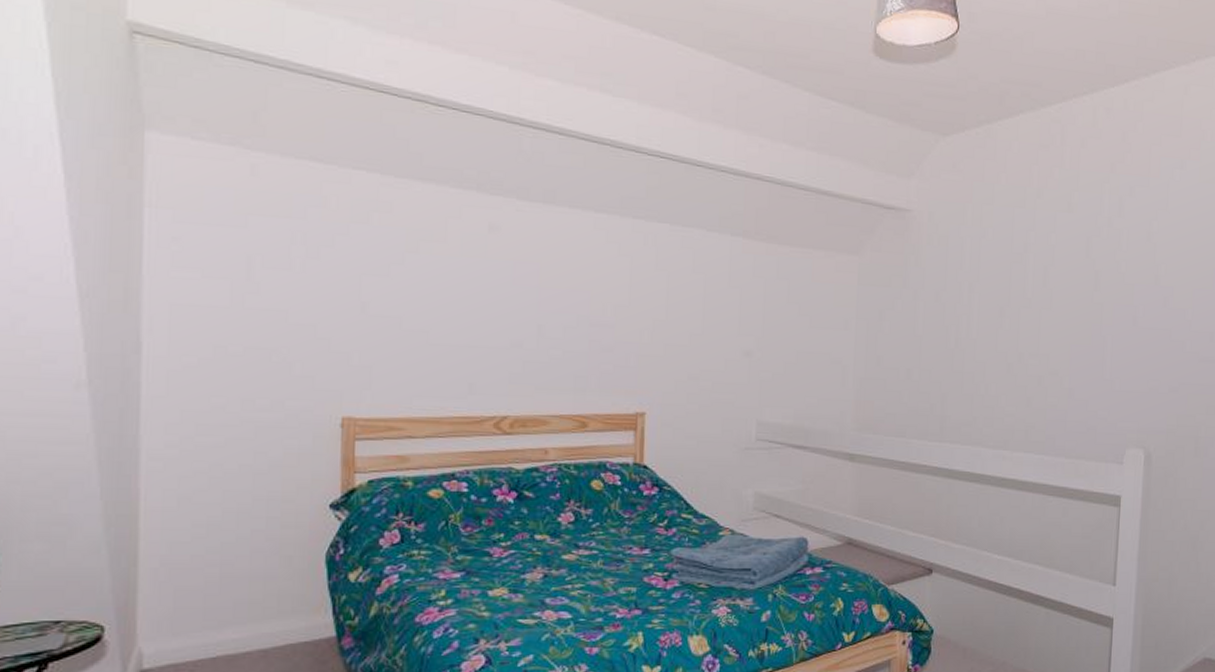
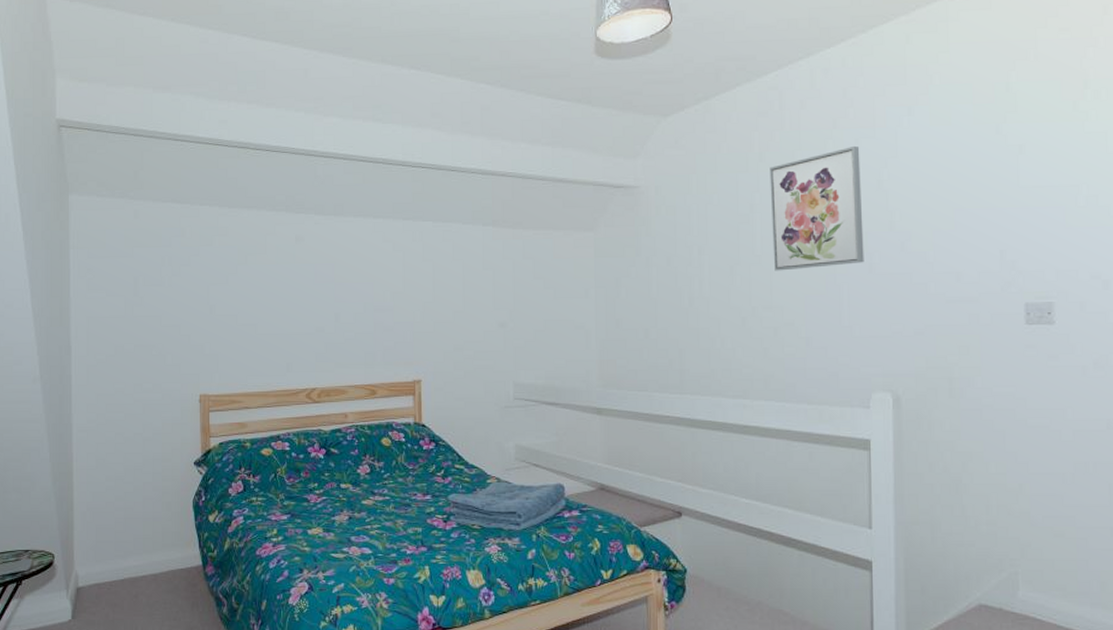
wall art: none [1043,193,1134,317] -> present [770,145,864,271]

